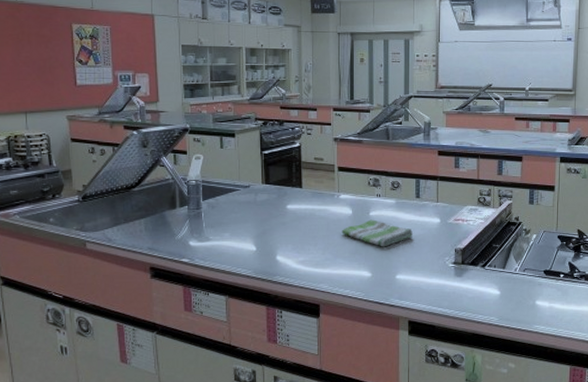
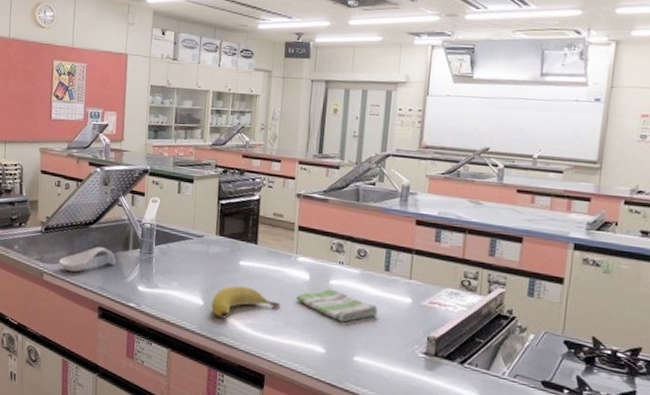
spoon rest: none [101,209,164,236] -> present [58,247,117,272]
banana: none [264,228,328,260] -> present [211,285,281,319]

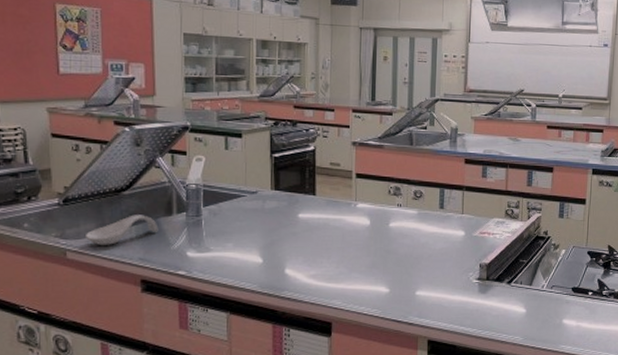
banana: present [211,285,281,319] -> none [271,239,343,273]
dish towel: present [296,288,378,322] -> none [358,231,435,261]

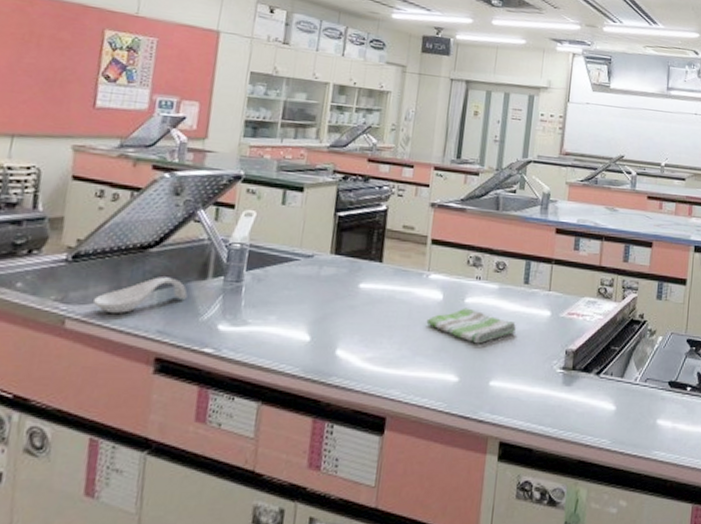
dish towel: none [358,231,435,261] -> present [426,308,516,344]

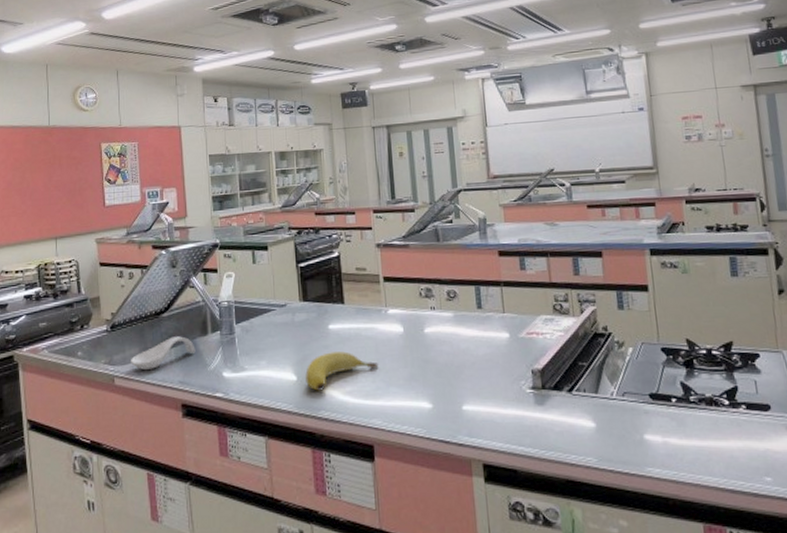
banana: none [320,313,408,355] -> present [305,351,379,391]
dish towel: present [426,308,516,344] -> none [393,337,478,371]

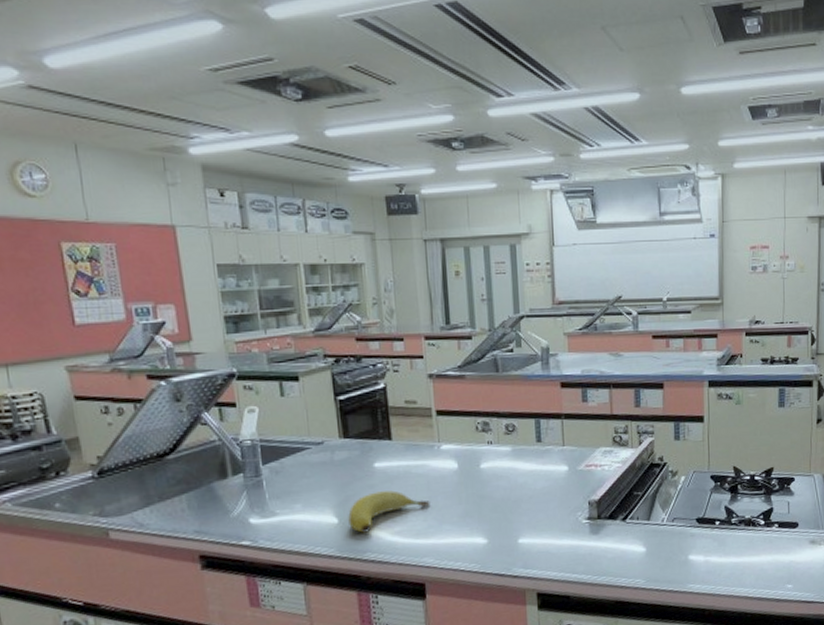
spoon rest: present [130,336,196,370] -> none [127,481,213,520]

